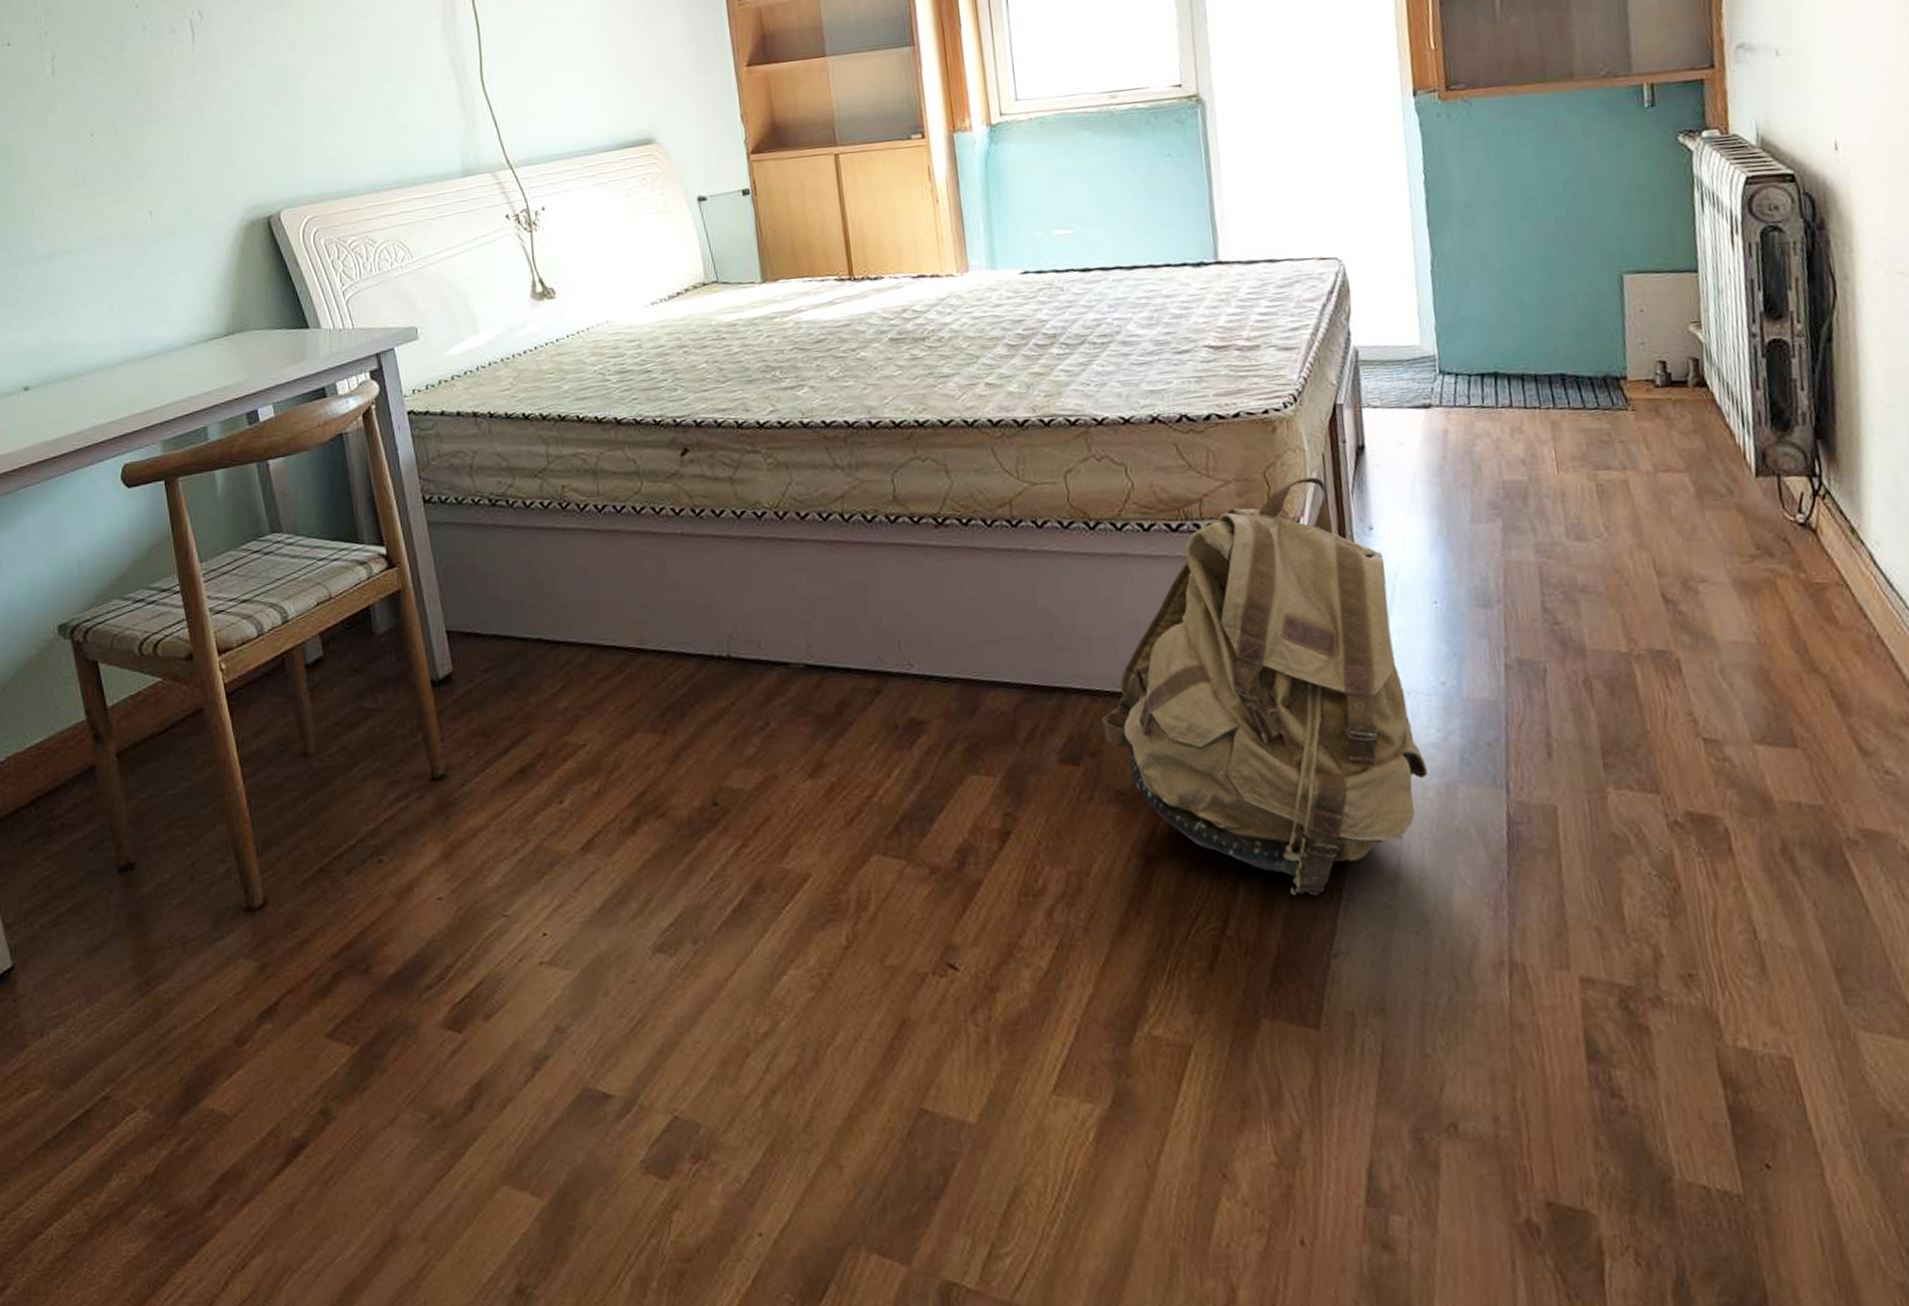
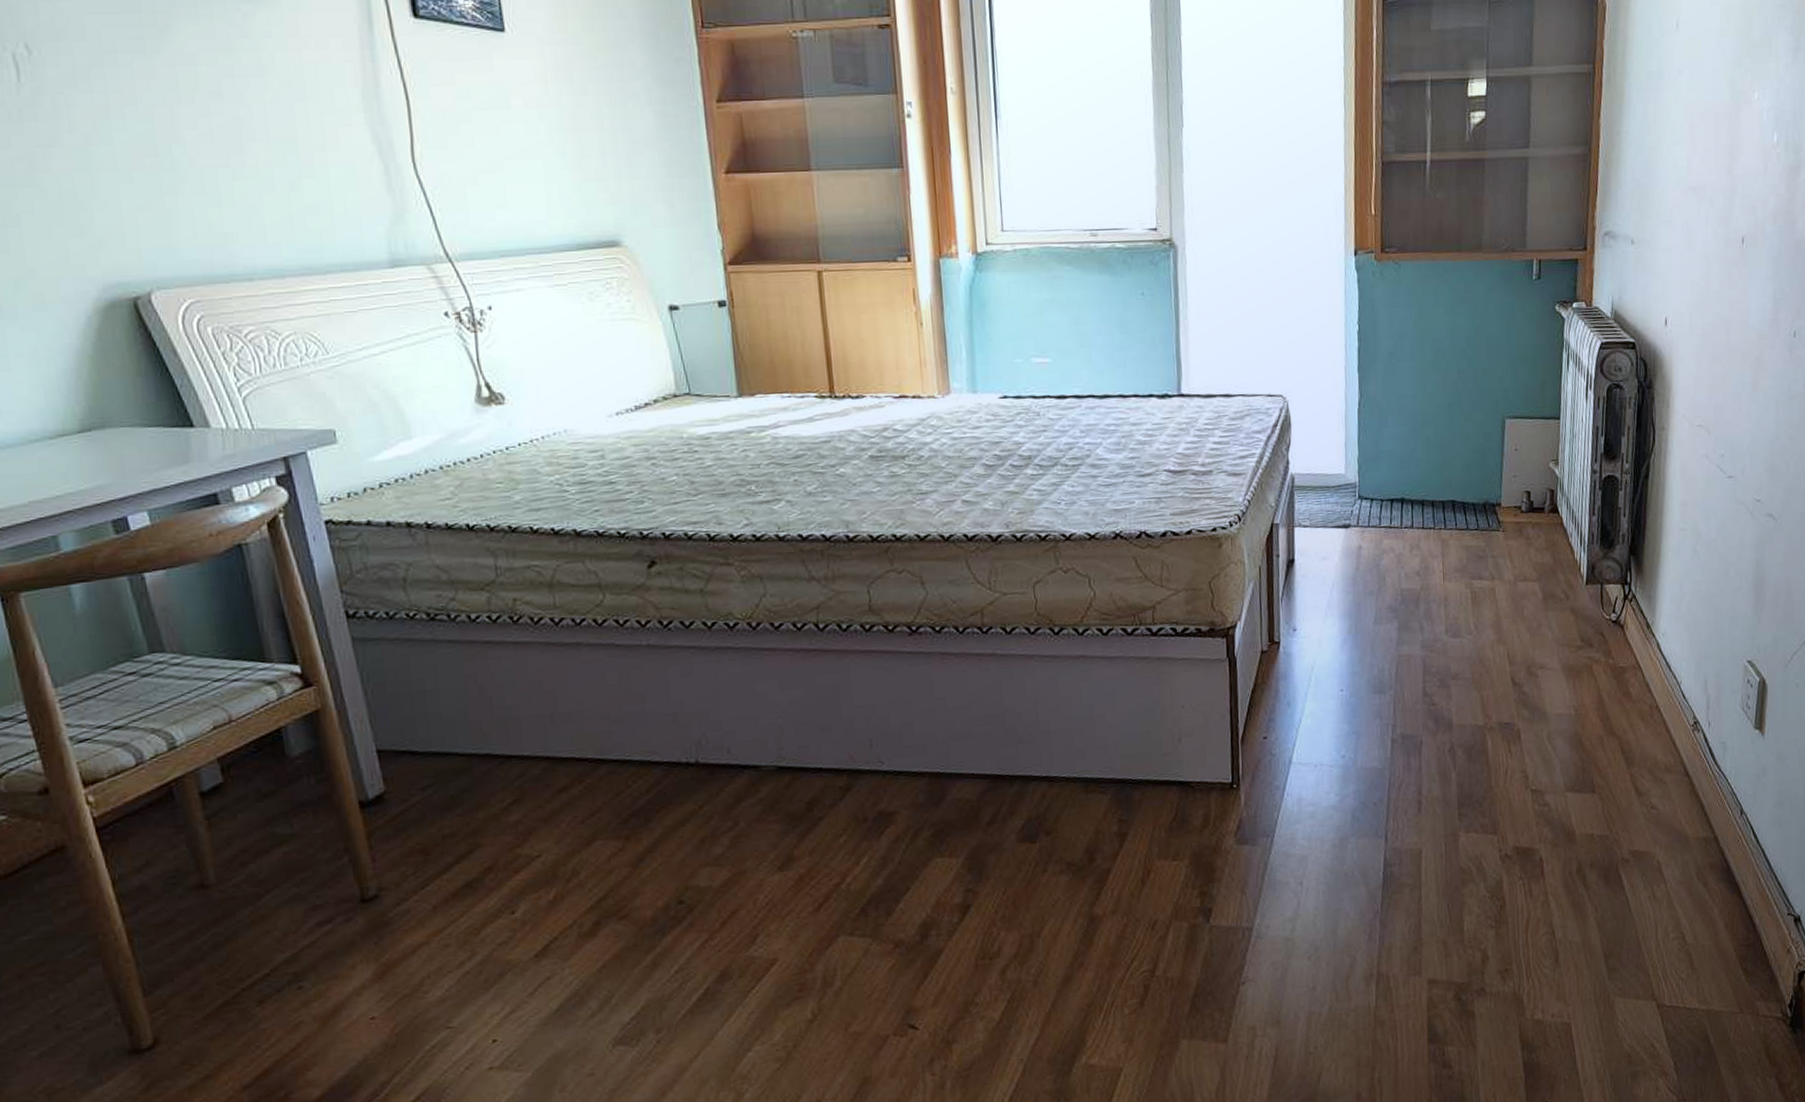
backpack: present [1101,477,1429,896] -> none [1057,586,1327,937]

